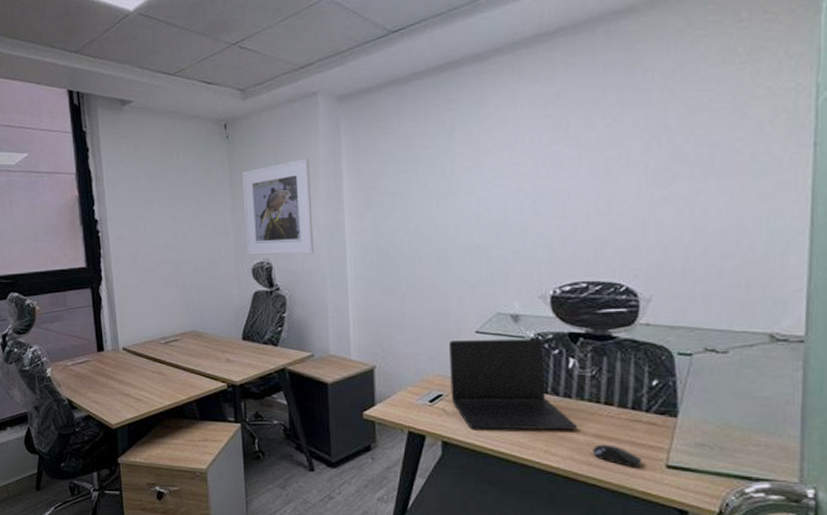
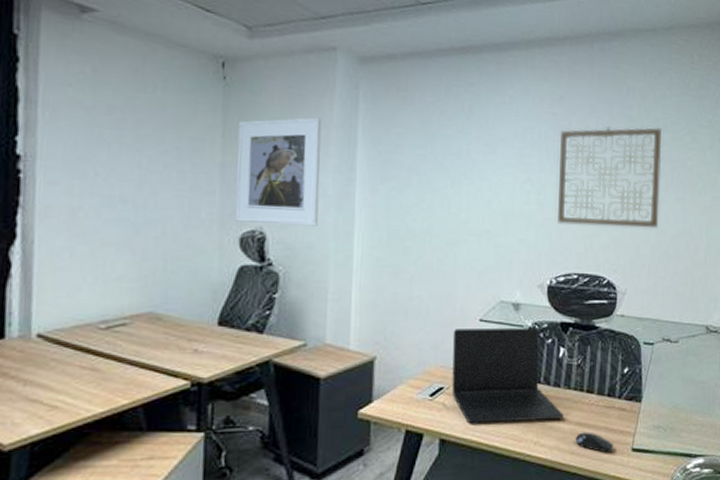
wall art: none [558,108,696,231] -> present [558,126,662,229]

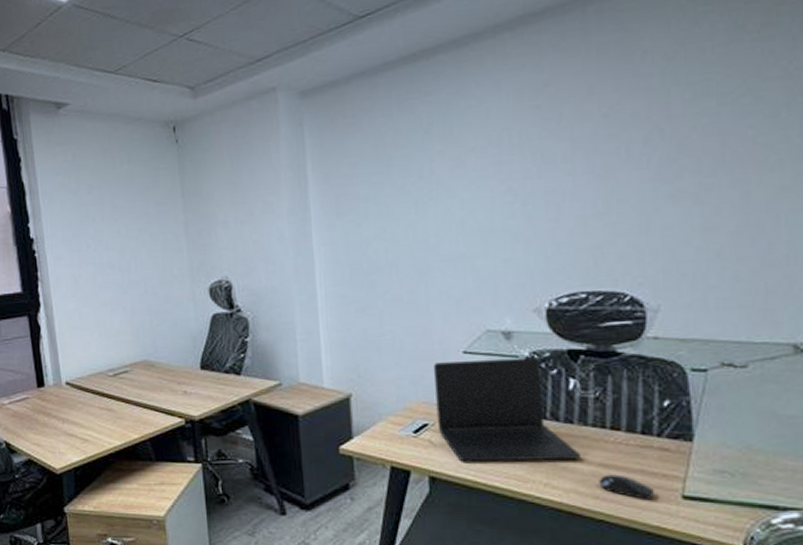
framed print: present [235,117,322,227] -> none [195,162,278,274]
wall art: present [558,126,662,229] -> none [549,93,705,236]

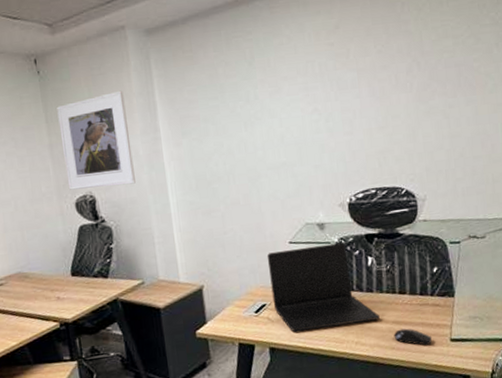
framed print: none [195,162,278,274] -> present [57,90,136,190]

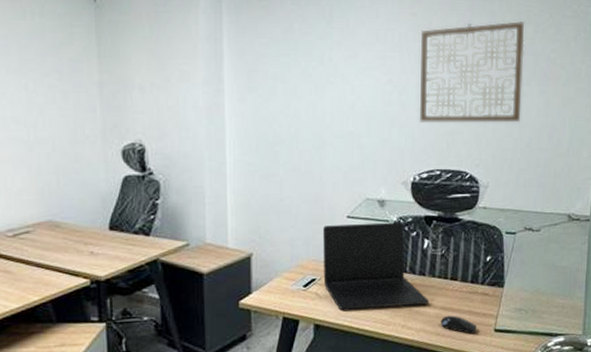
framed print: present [57,90,136,190] -> none [112,32,191,137]
wall art: none [340,35,451,146] -> present [420,20,525,123]

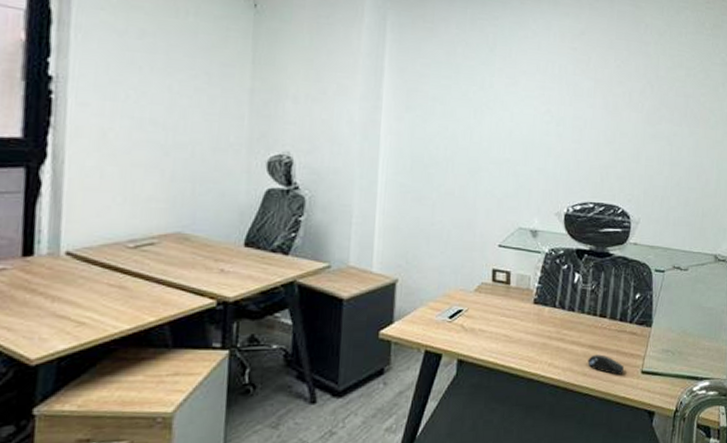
laptop: present [322,222,429,310] -> none [470,253,577,345]
wall art: present [420,20,525,123] -> none [576,61,678,161]

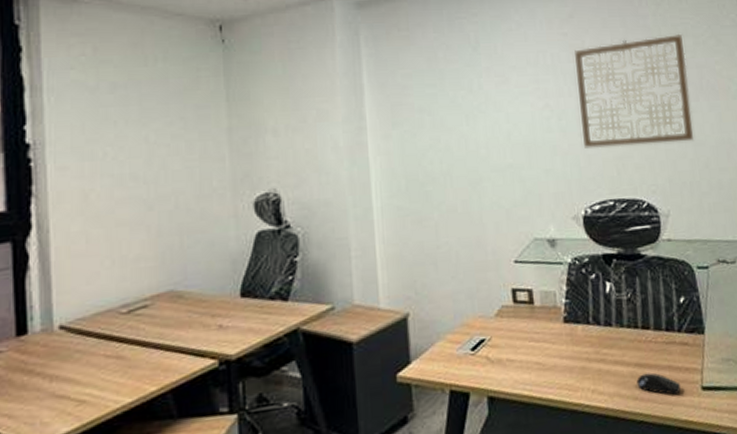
wall art: none [576,61,678,161] -> present [575,33,694,149]

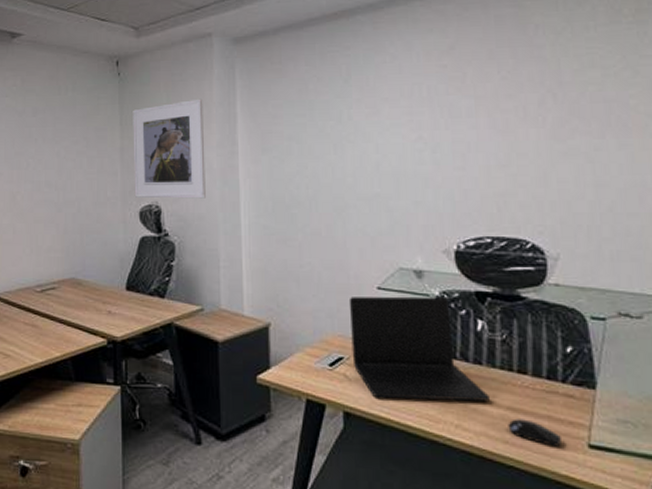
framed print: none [242,68,332,186] -> present [133,98,206,199]
laptop: none [487,263,620,377] -> present [348,296,490,401]
wall art: present [575,33,694,149] -> none [454,64,596,183]

